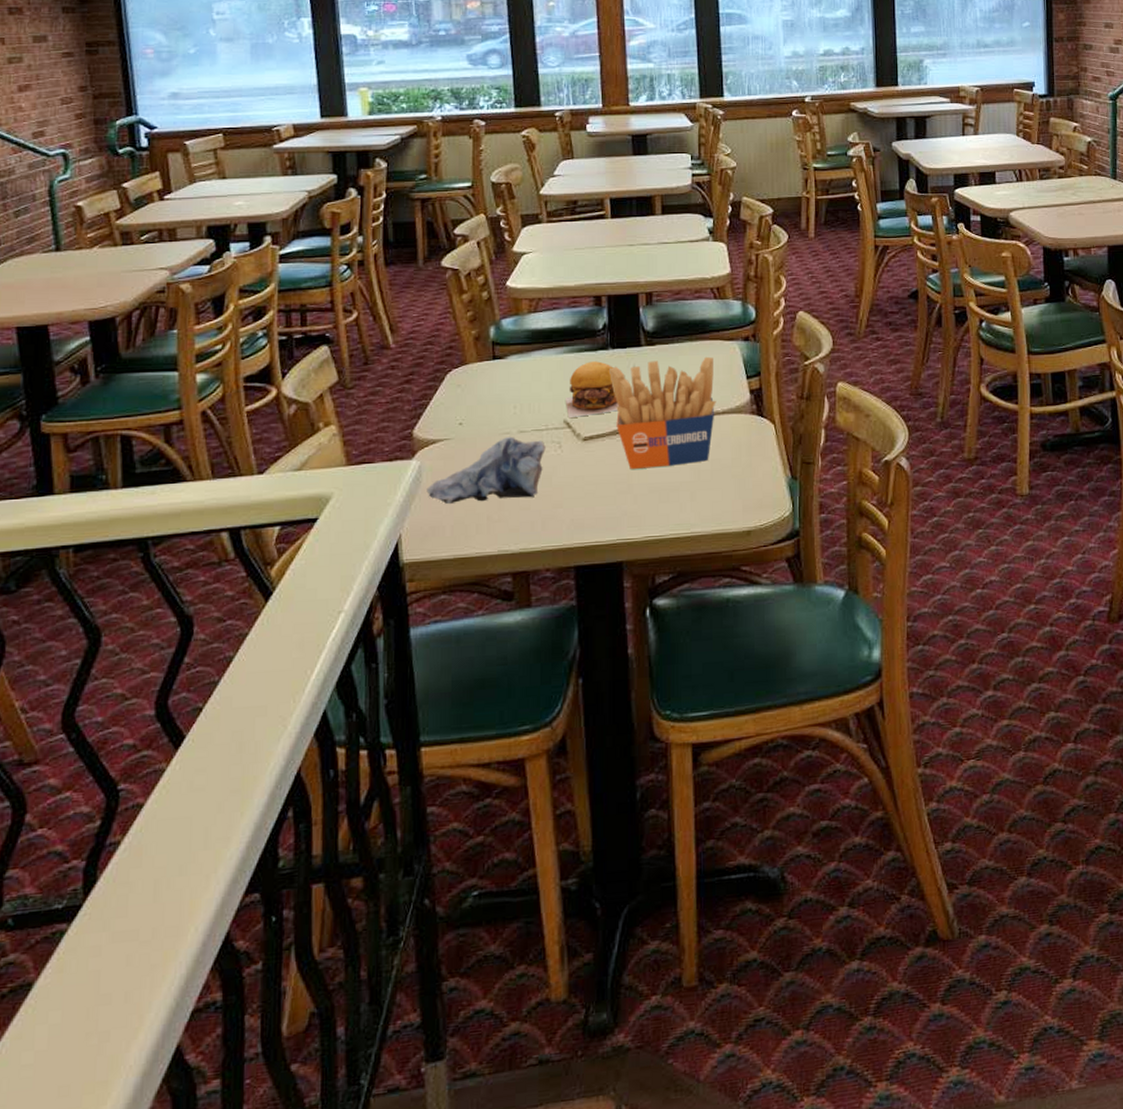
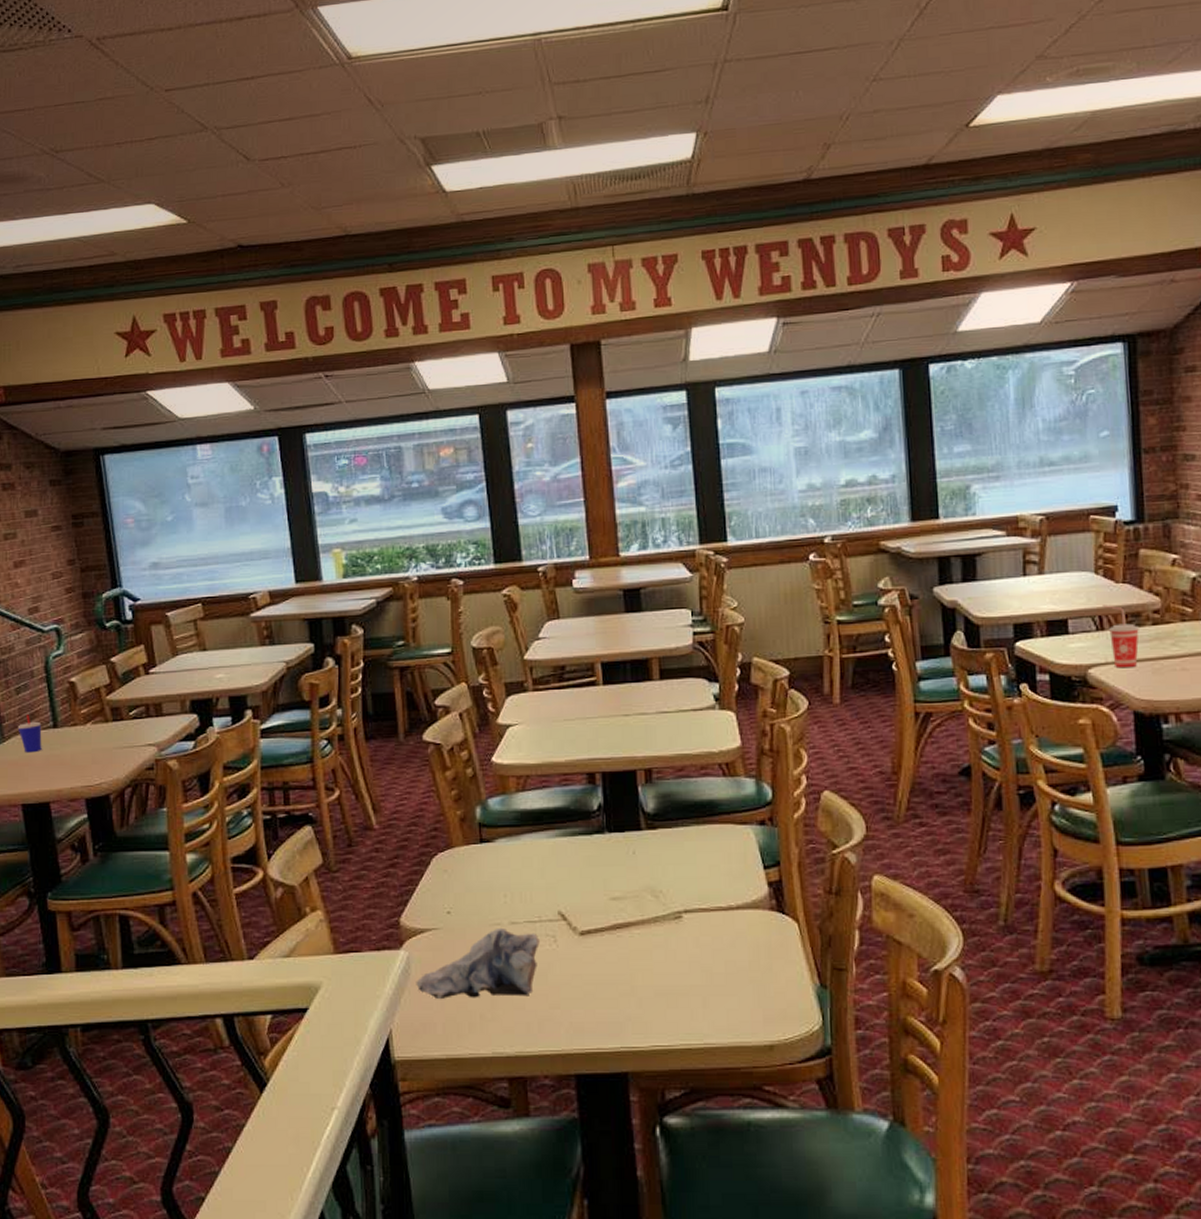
beverage cup: none [14,238,43,276] -> present [17,714,42,753]
hamburger: present [565,361,619,419] -> none [558,846,618,910]
french fries: present [608,356,716,469] -> none [605,842,729,969]
beverage cup: none [1022,161,1050,212] -> present [1103,605,1141,668]

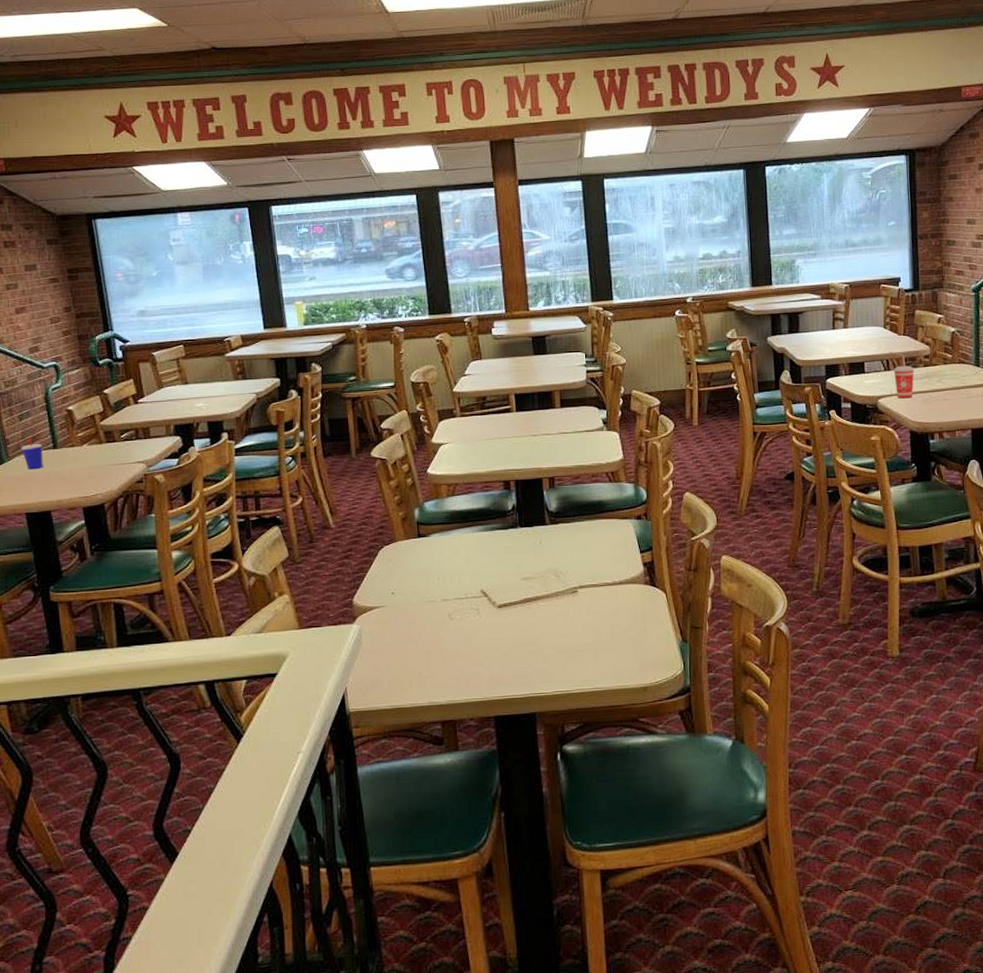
crumpled paper: present [416,927,540,999] -> none [366,604,466,662]

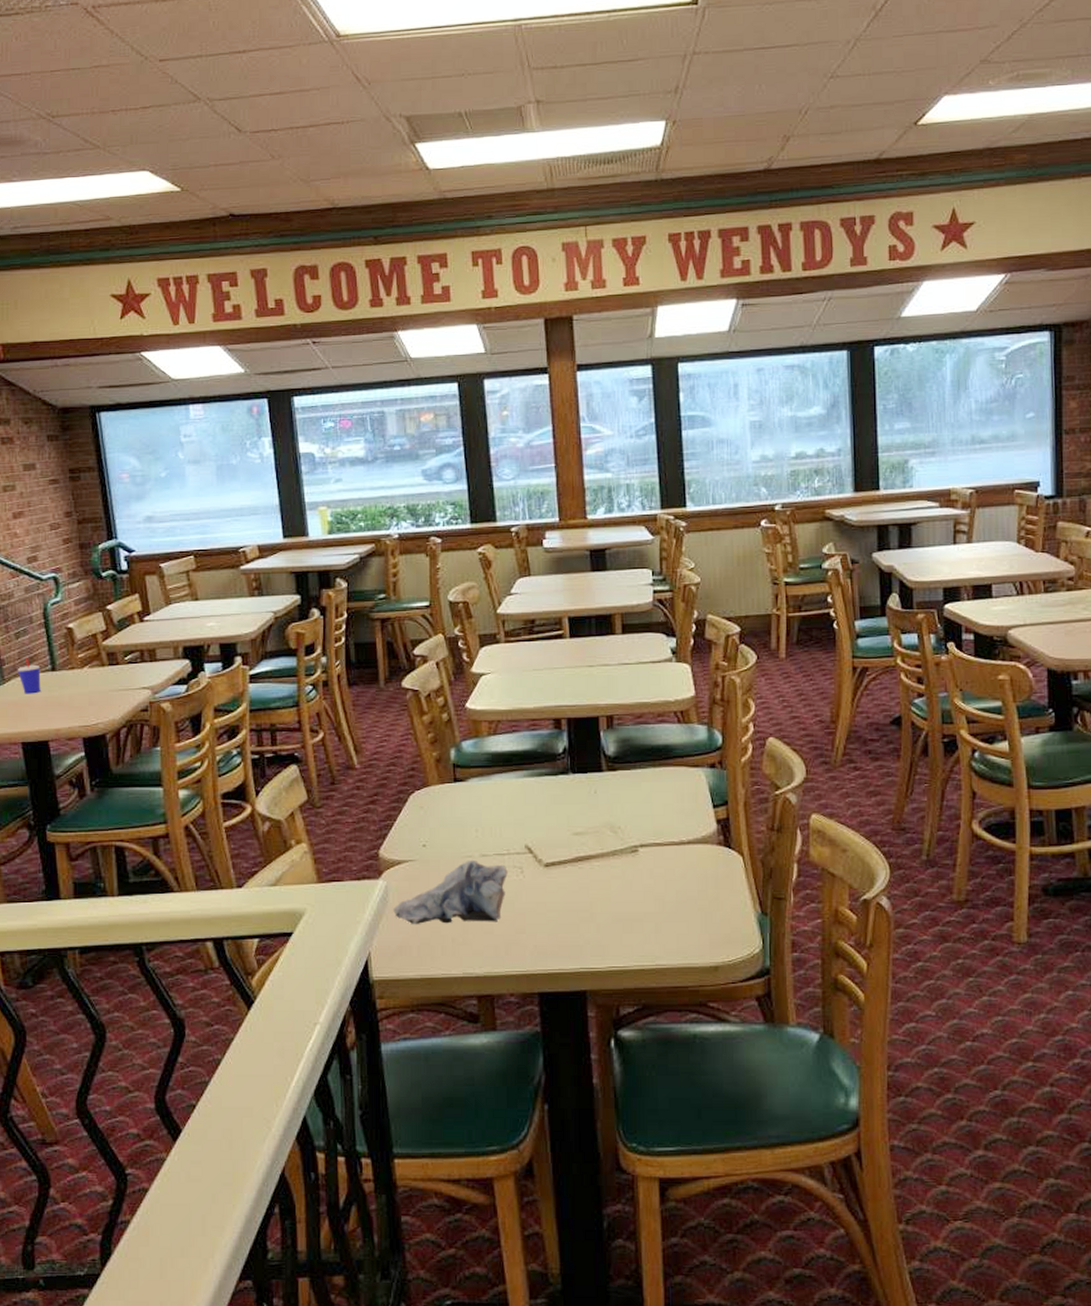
crumpled paper: none [366,604,466,662] -> present [393,859,508,924]
beverage cup: present [889,351,916,399] -> none [1023,572,1056,630]

